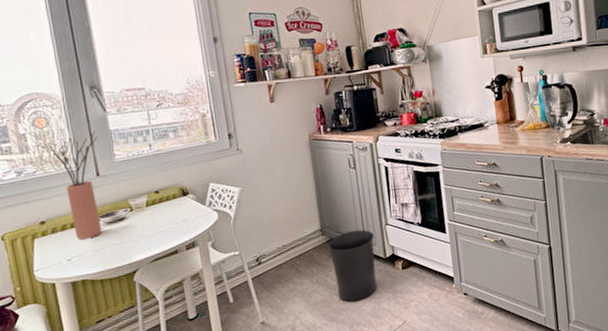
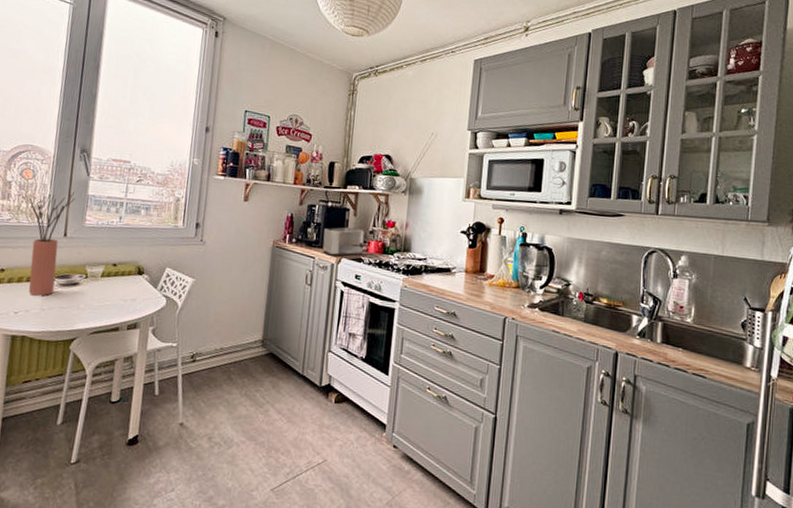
waste bin: present [328,229,377,303] -> none [263,349,314,426]
toaster: none [354,104,399,138] -> present [322,227,365,258]

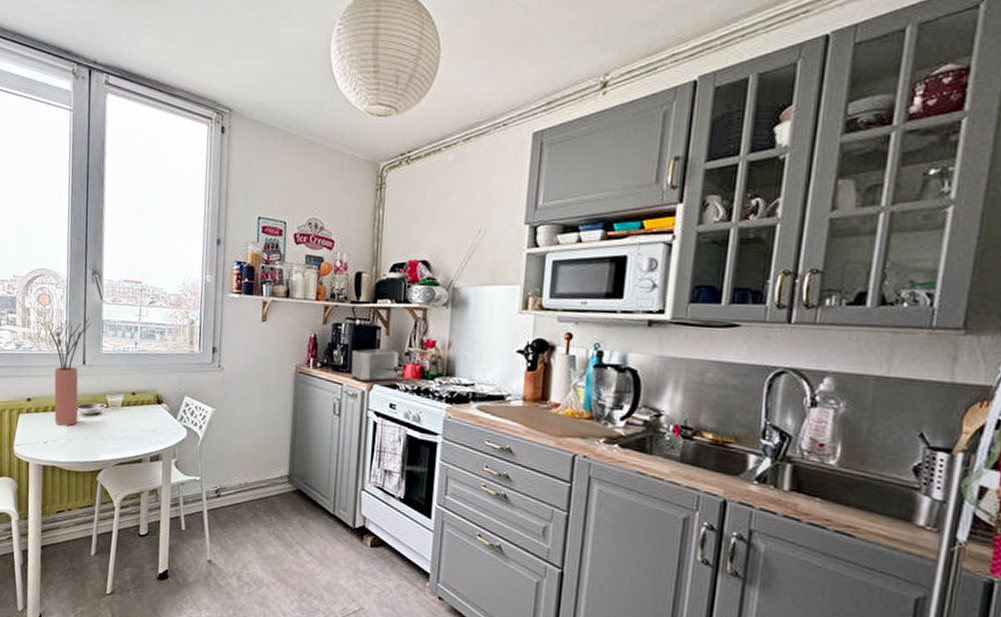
chopping board: none [428,275,541,305] -> present [476,404,622,440]

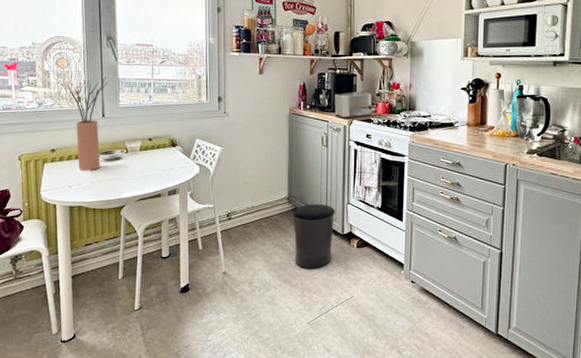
waste bin: none [293,486,346,569] -> present [292,204,335,270]
chopping board: present [476,404,622,440] -> none [433,129,539,153]

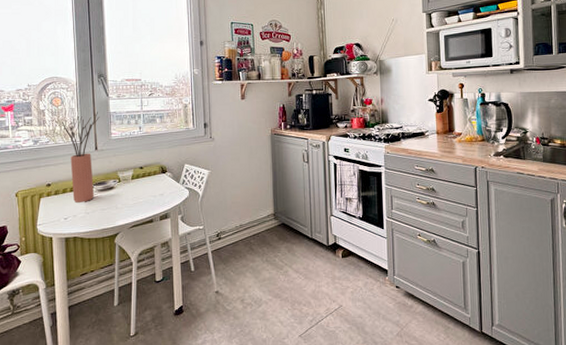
waste bin: present [292,204,335,270] -> none [279,218,319,283]
toaster: present [334,91,373,120] -> none [312,109,349,136]

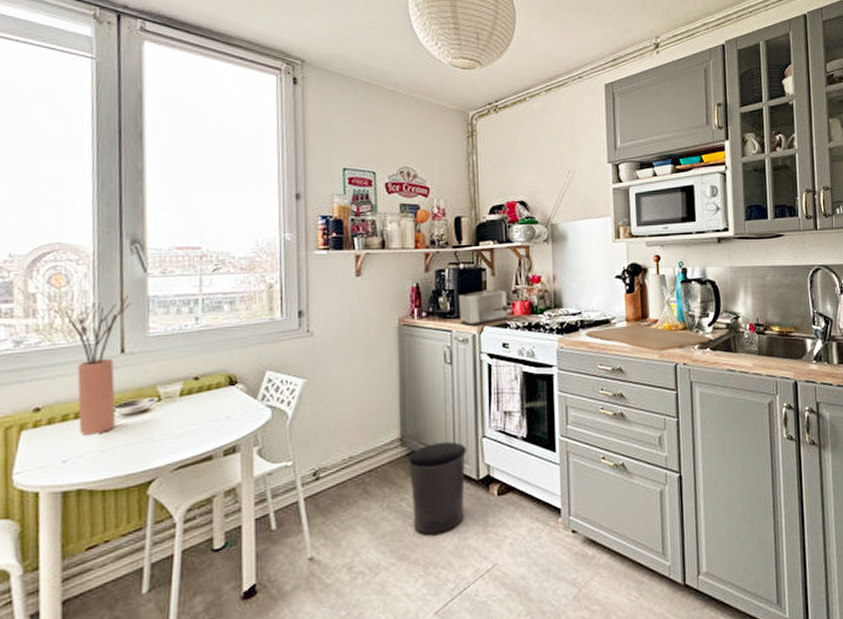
waste bin: none [279,218,319,283] -> present [408,441,466,536]
toaster: none [312,109,349,136] -> present [457,289,509,327]
chopping board: none [406,136,504,157] -> present [586,324,711,351]

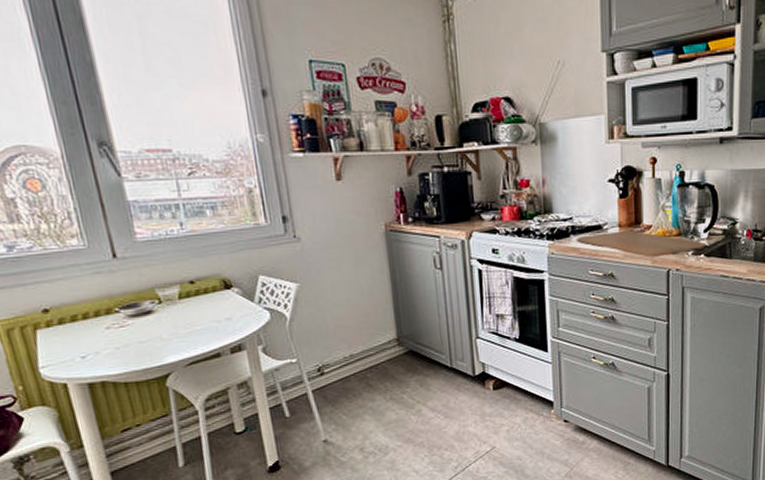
vase: present [63,295,131,436] -> none [47,200,124,334]
waste bin: present [408,441,466,536] -> none [406,342,463,424]
toaster: present [457,289,509,327] -> none [443,194,498,233]

